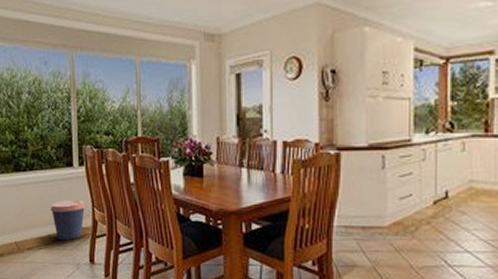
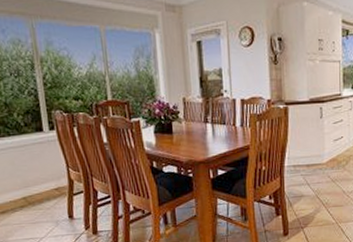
coffee cup: present [50,200,86,241] -> none [22,162,60,202]

